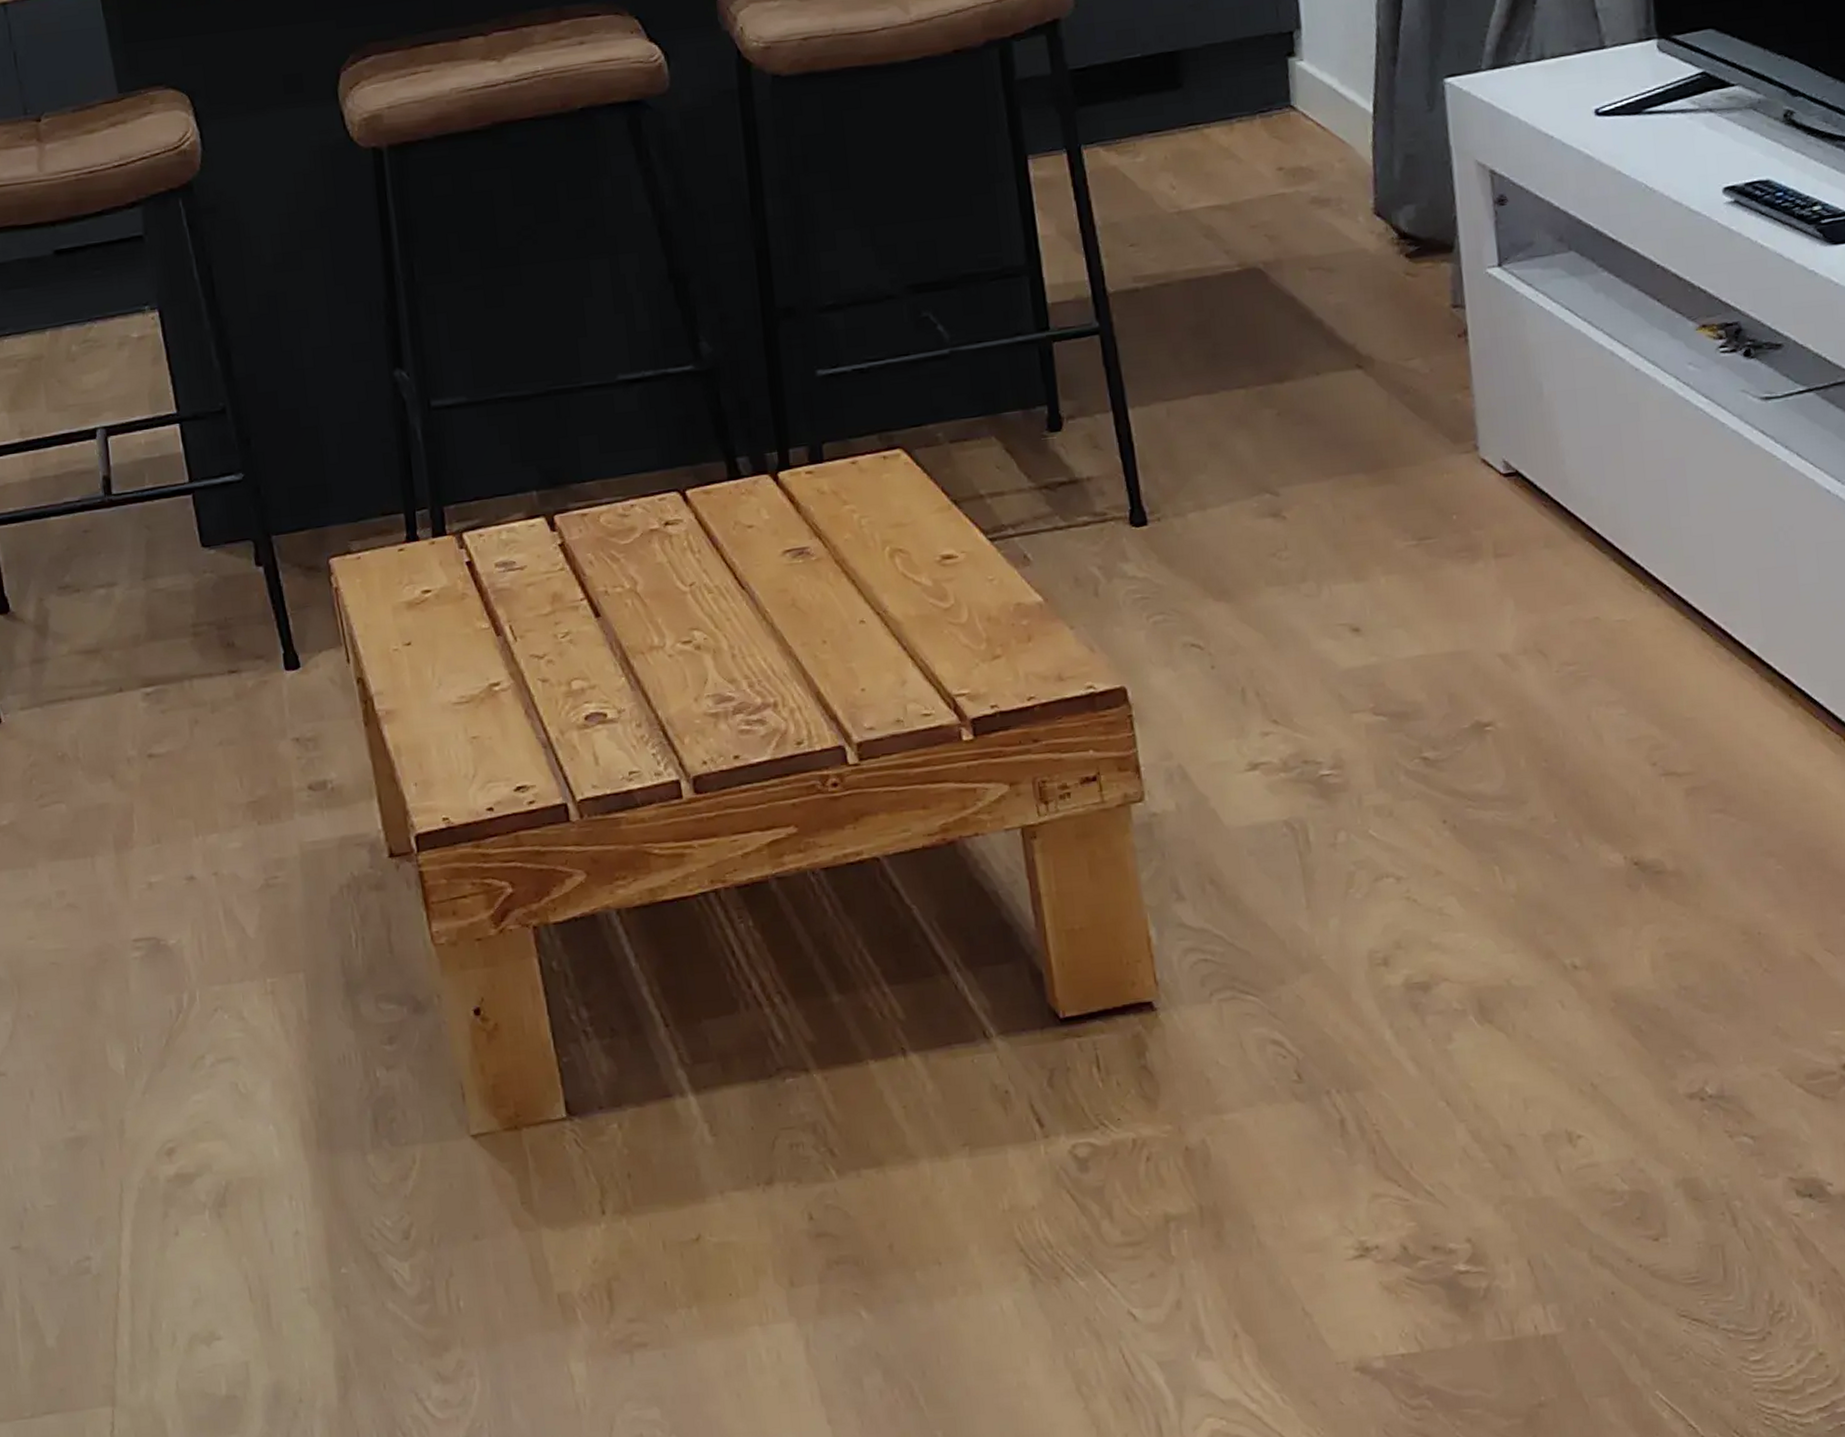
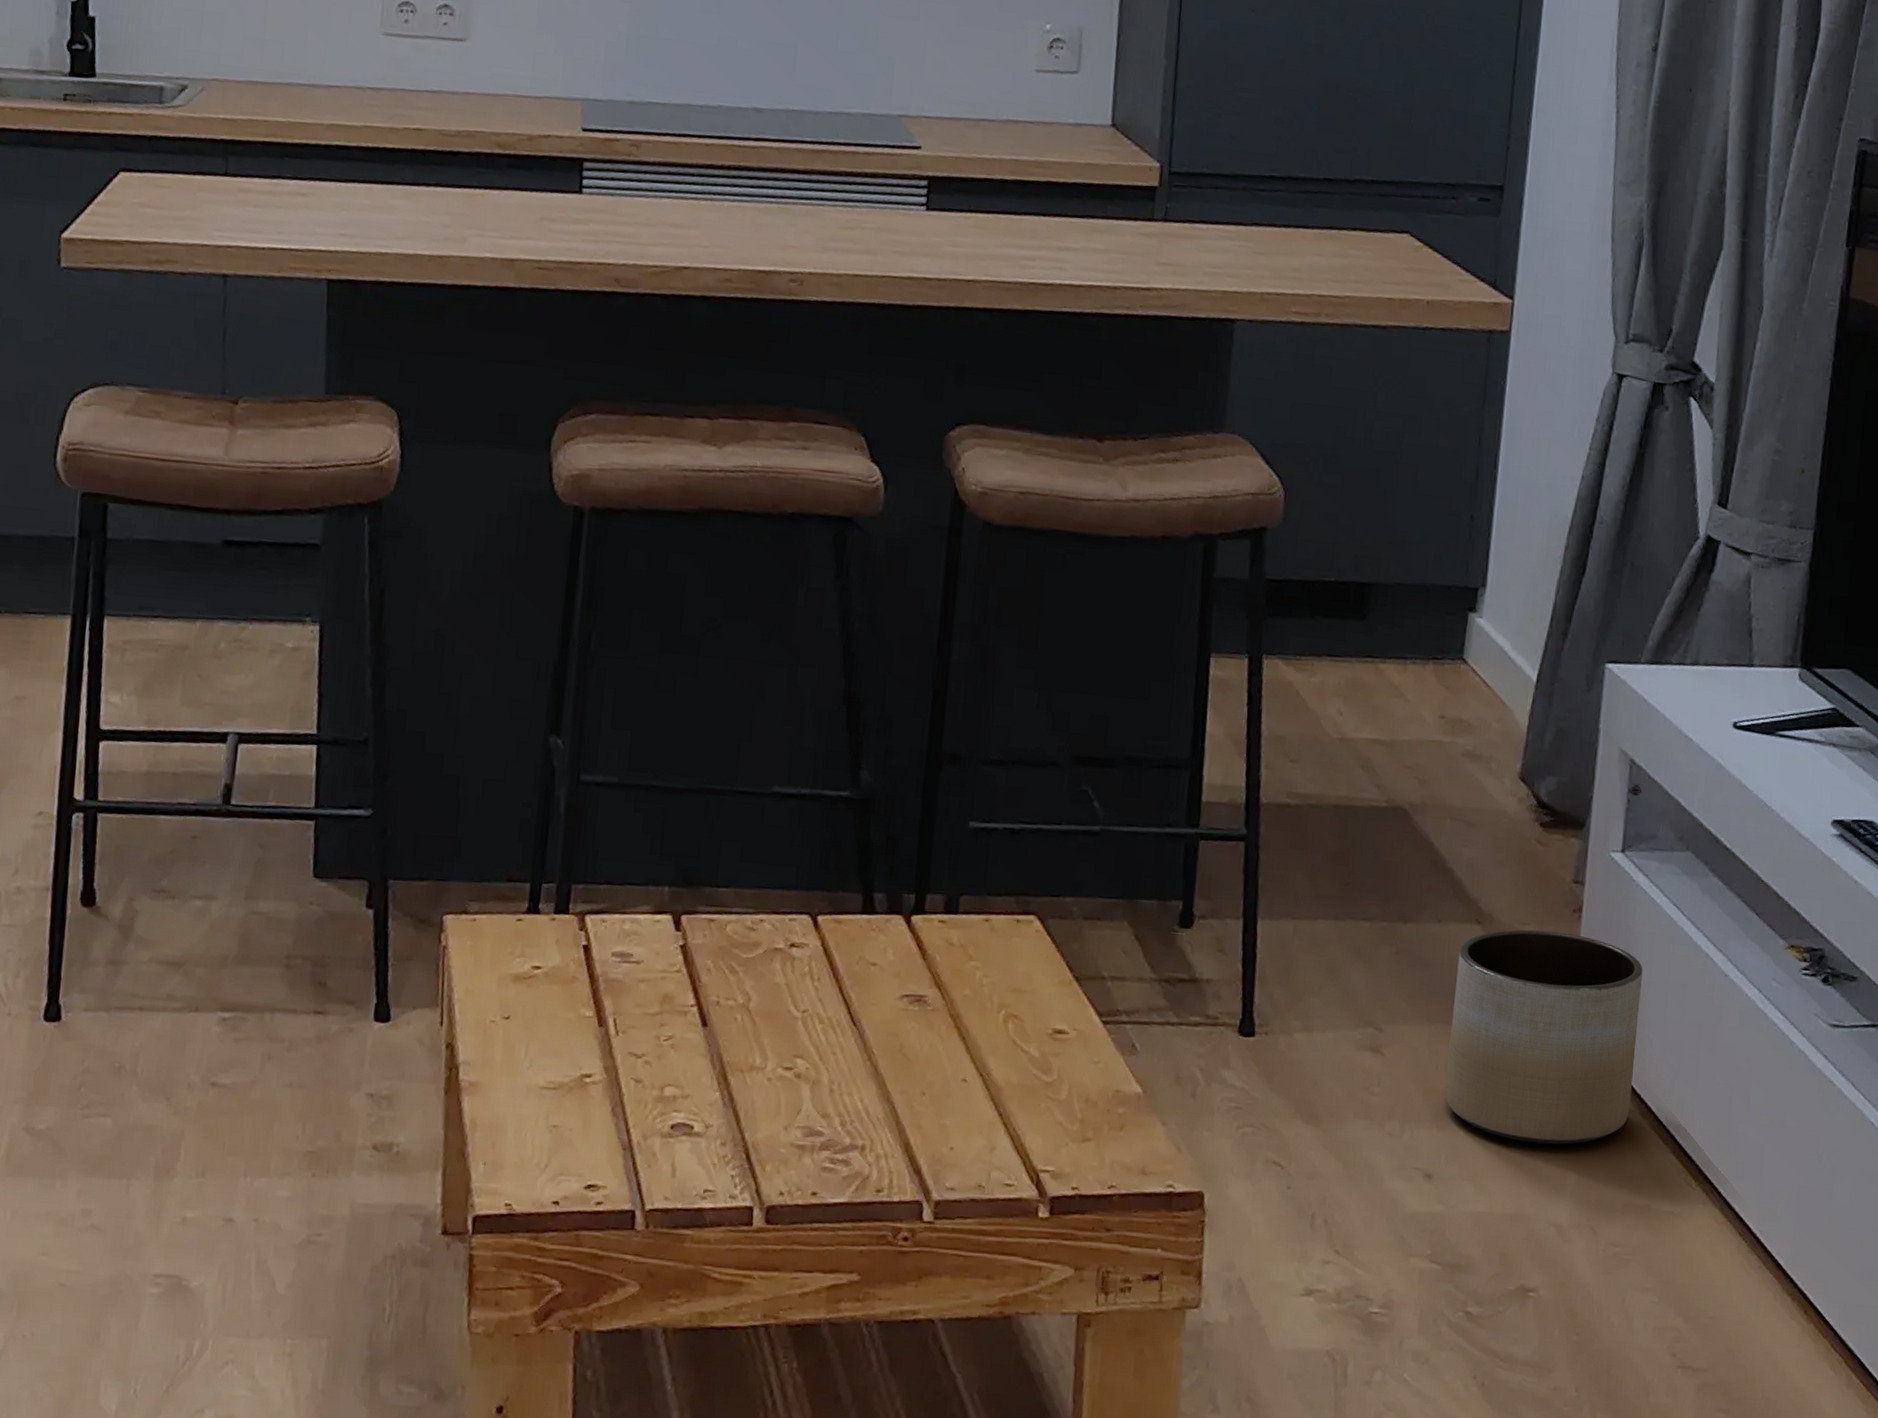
planter: none [1344,359,1558,578] -> present [1444,929,1643,1145]

